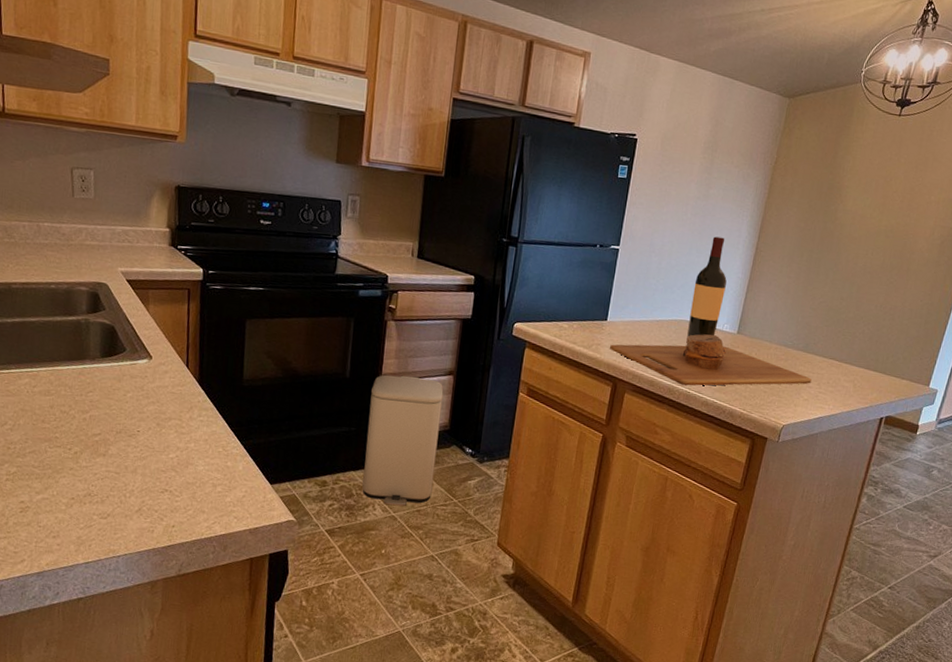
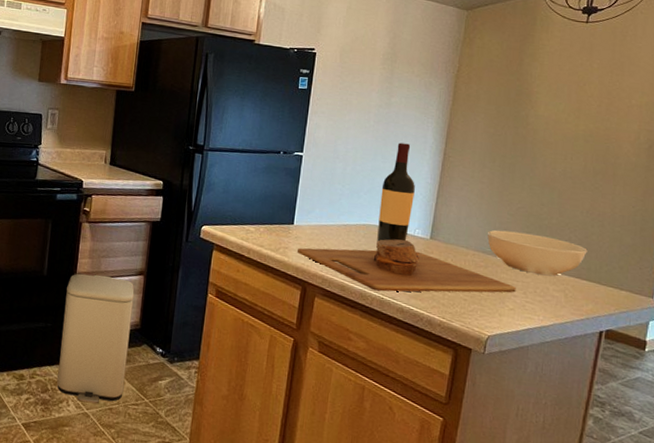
bowl: none [789,324,878,368] -> present [487,230,588,276]

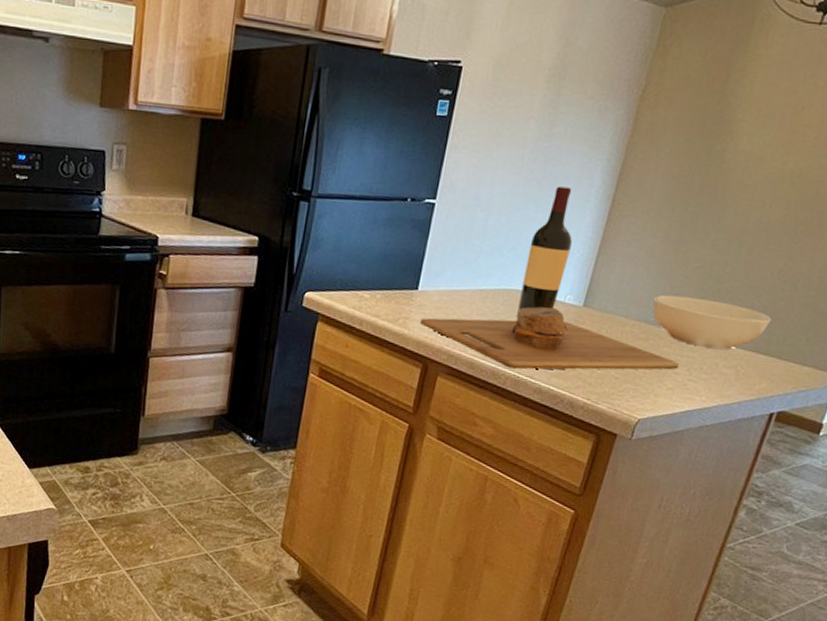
pedal bin: present [57,273,135,404] -> none [128,350,221,499]

